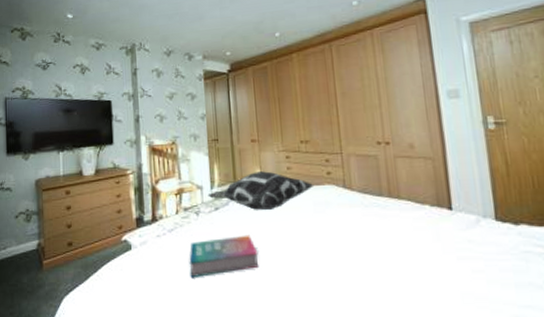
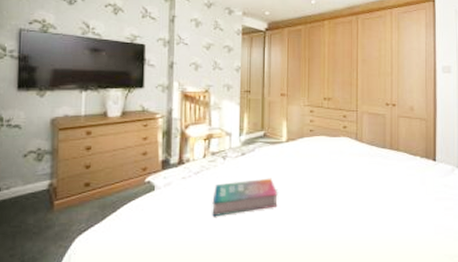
decorative pillow: present [207,171,314,210] -> none [235,122,332,156]

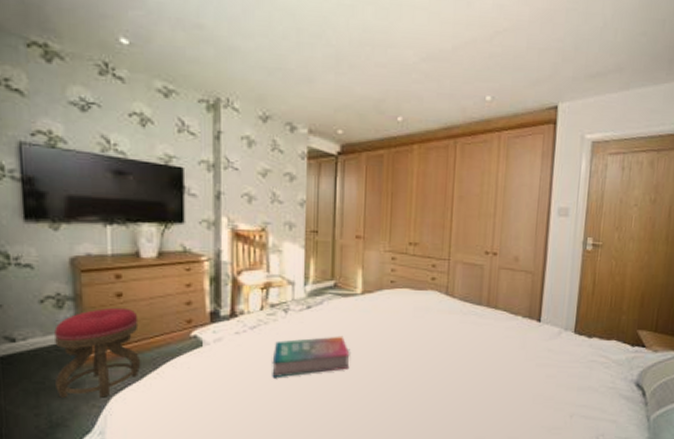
stool: none [30,159,103,239] -> present [54,307,141,398]

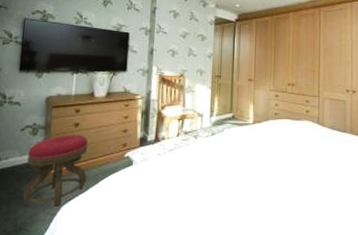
book: present [272,336,350,378] -> none [183,157,244,192]

